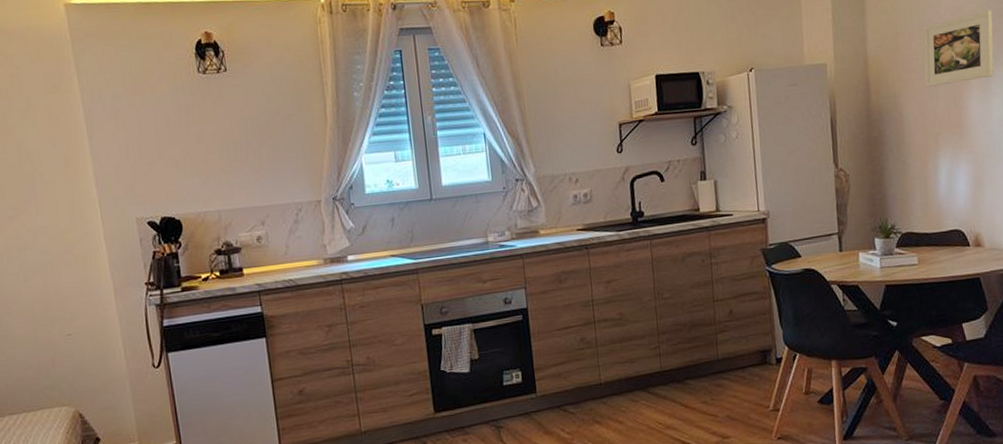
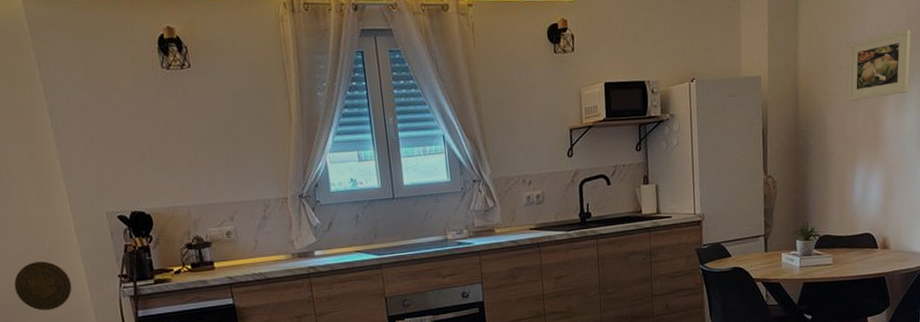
decorative plate: none [40,269,98,321] -> present [13,261,72,311]

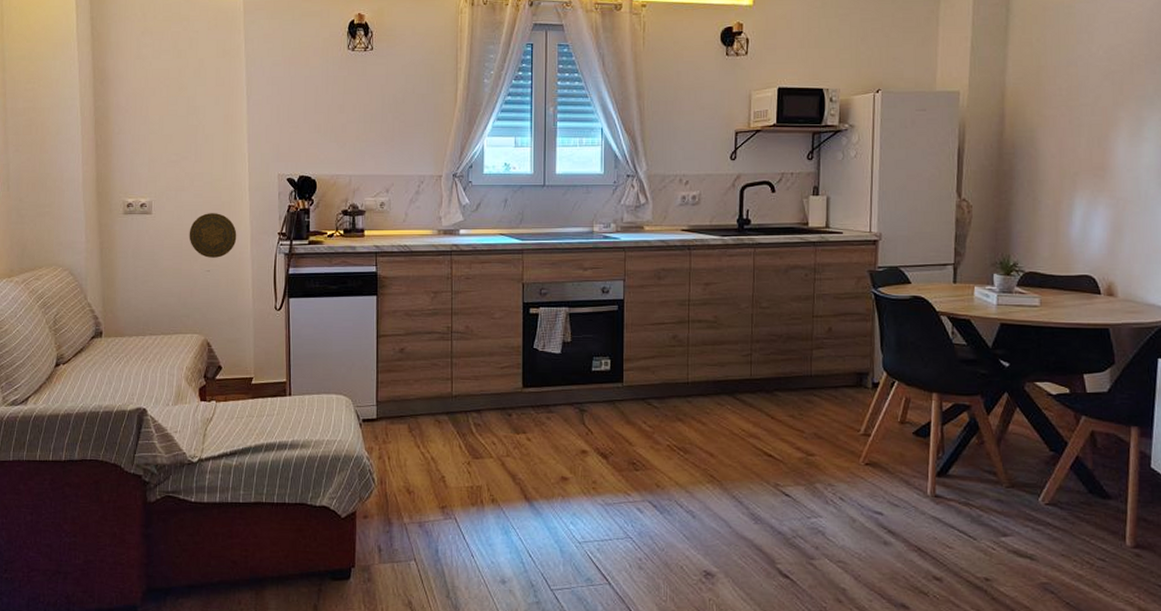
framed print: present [848,29,912,101] -> none [1067,51,1153,125]

